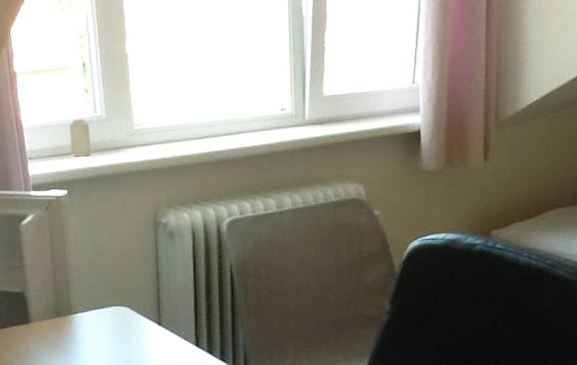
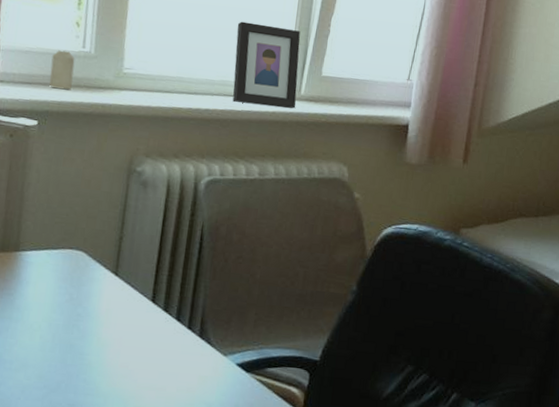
picture frame: none [233,54,303,140] -> present [232,21,301,109]

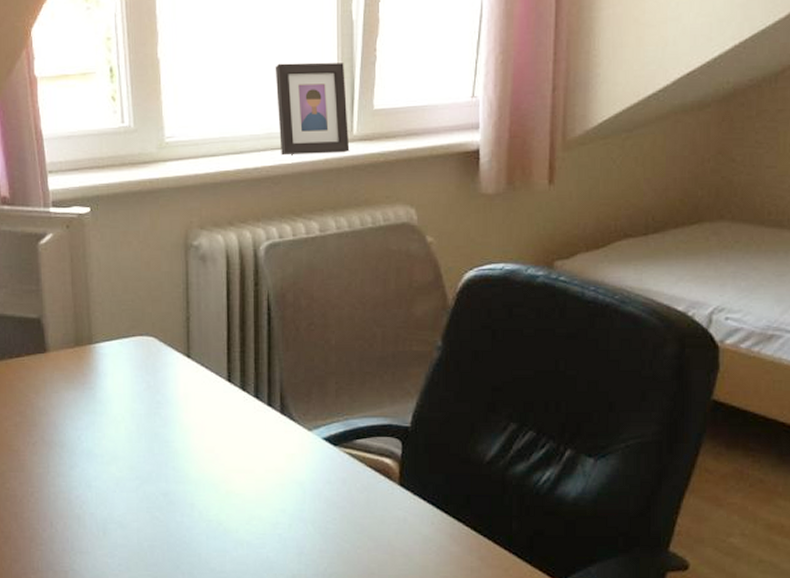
candle: present [49,50,75,90] -> none [94,129,117,171]

